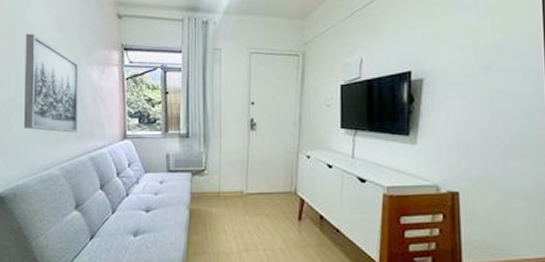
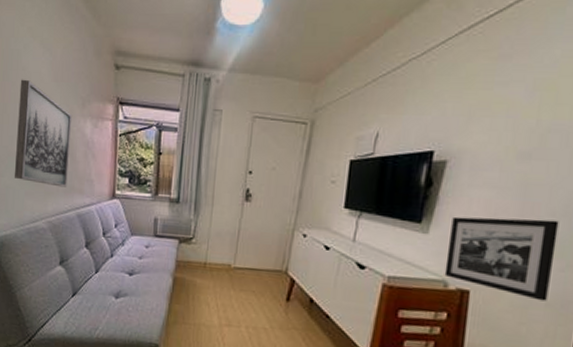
picture frame: none [434,122,525,194] -> present [444,216,559,301]

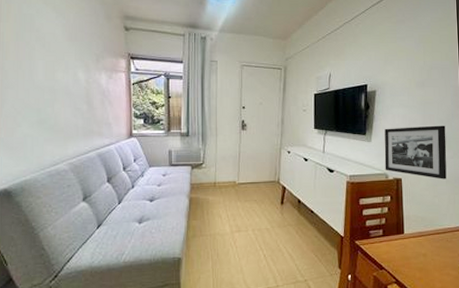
wall art: present [14,79,73,188] -> none [31,39,88,132]

